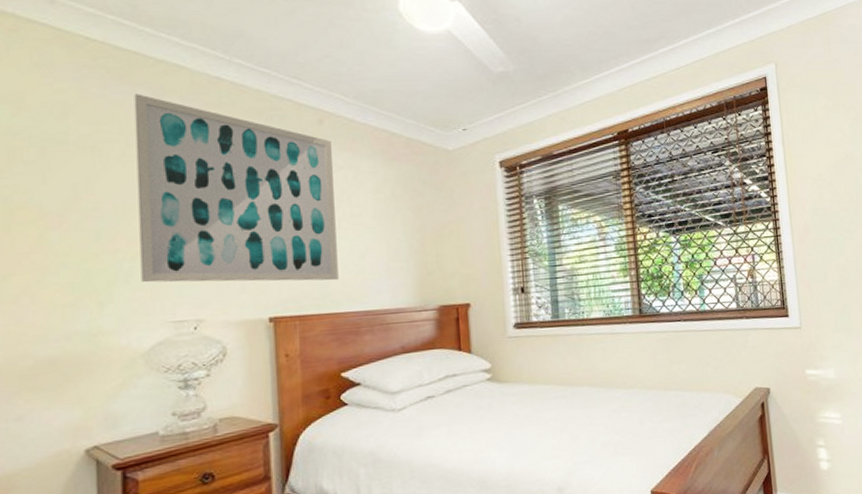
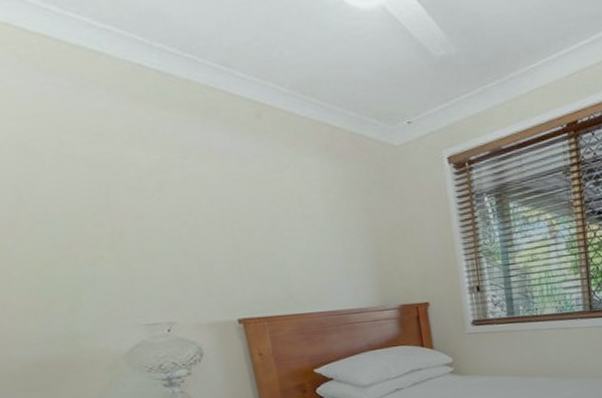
wall art: present [134,94,339,283] -> none [55,85,300,287]

